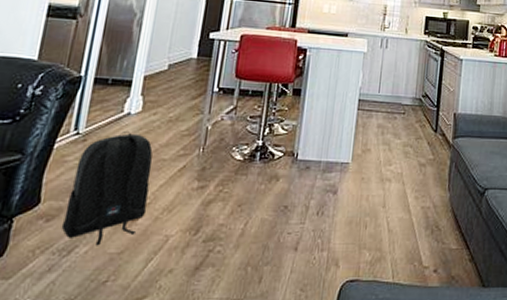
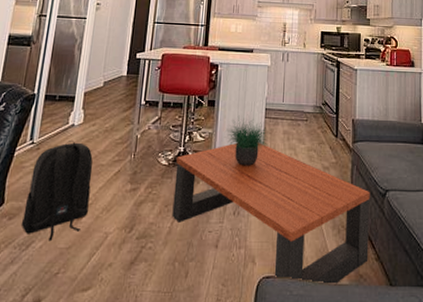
coffee table: none [246,137,468,288] -> present [172,143,370,286]
potted plant: none [311,106,365,162] -> present [225,115,272,166]

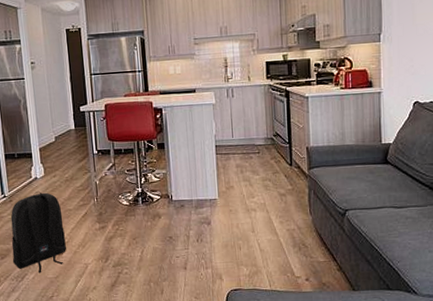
coffee table: present [172,143,370,286] -> none [136,178,331,293]
potted plant: present [225,115,272,166] -> none [178,154,224,200]

